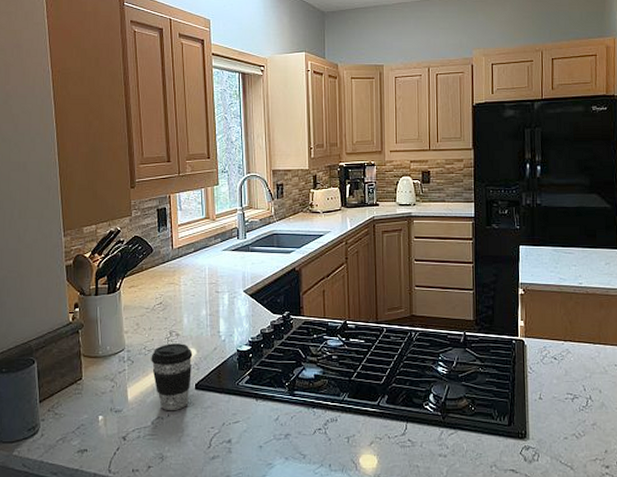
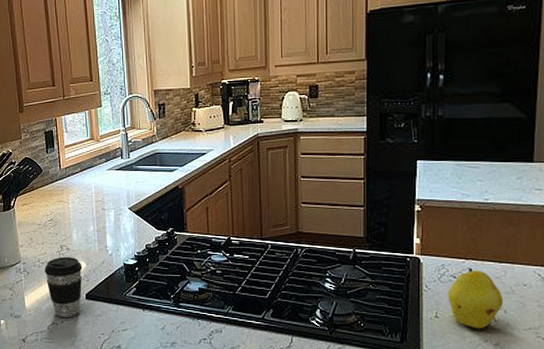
fruit: none [550,349,599,409] -> present [448,267,504,329]

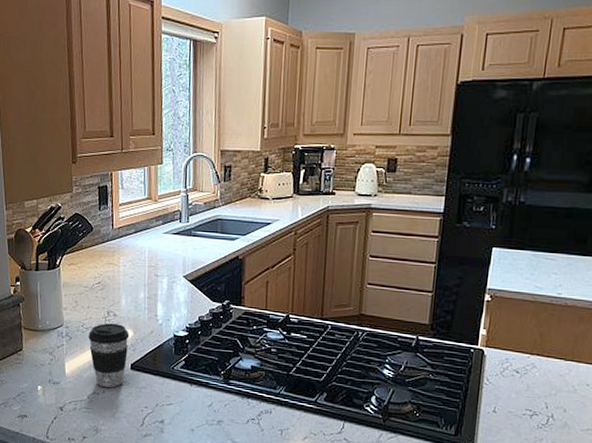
fruit: present [448,267,504,329] -> none [508,363,565,427]

